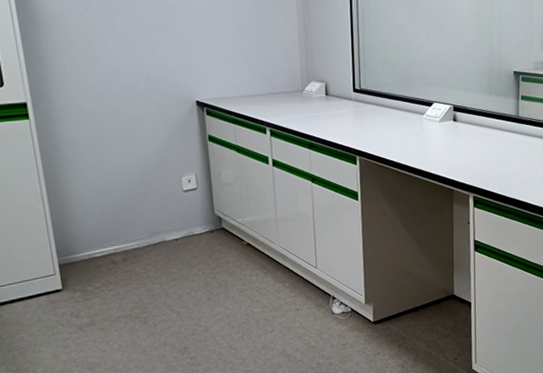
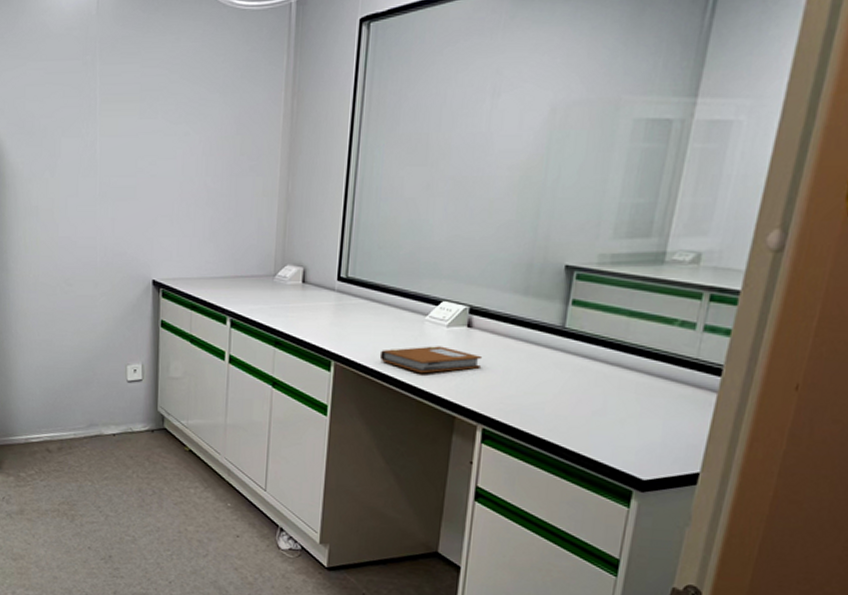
notebook: none [393,137,467,160] -> present [379,346,483,374]

